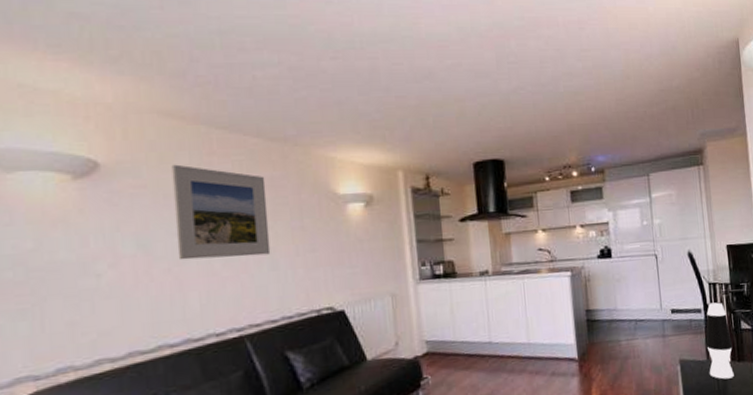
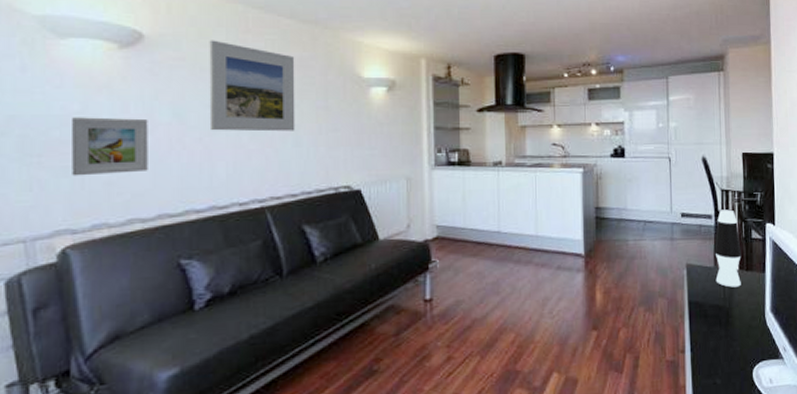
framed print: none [26,252,114,319] -> present [72,117,148,176]

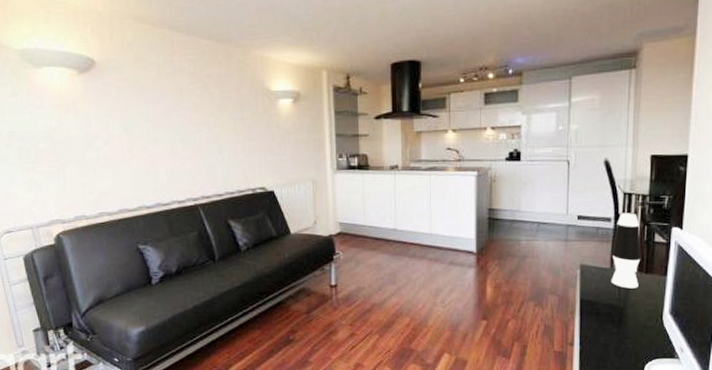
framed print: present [72,117,148,176] -> none [52,131,109,179]
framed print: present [209,40,295,132] -> none [145,62,218,141]

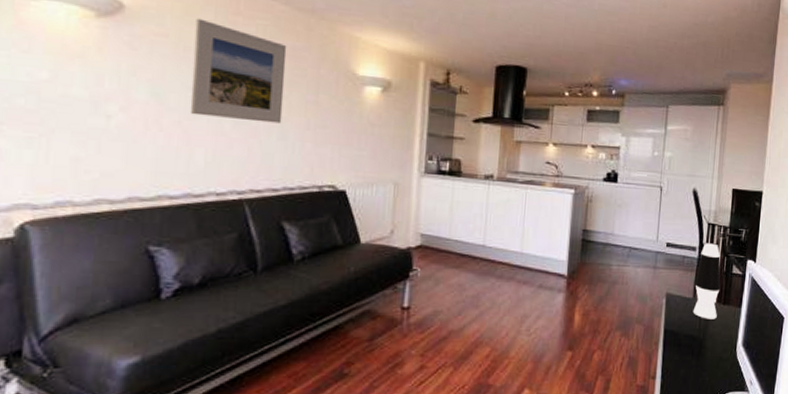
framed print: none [145,62,218,141] -> present [189,18,287,124]

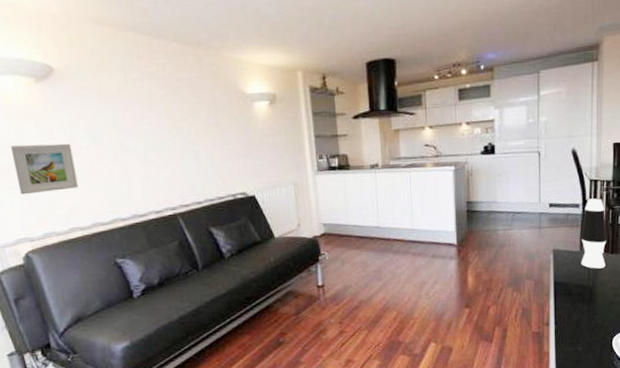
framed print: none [36,85,124,151] -> present [11,143,79,195]
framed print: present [189,18,287,124] -> none [109,68,193,151]

